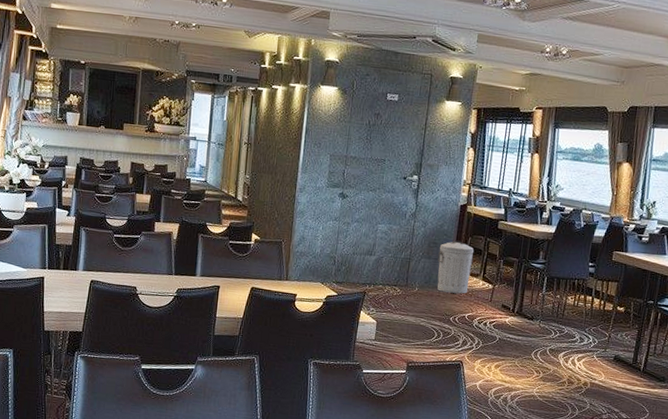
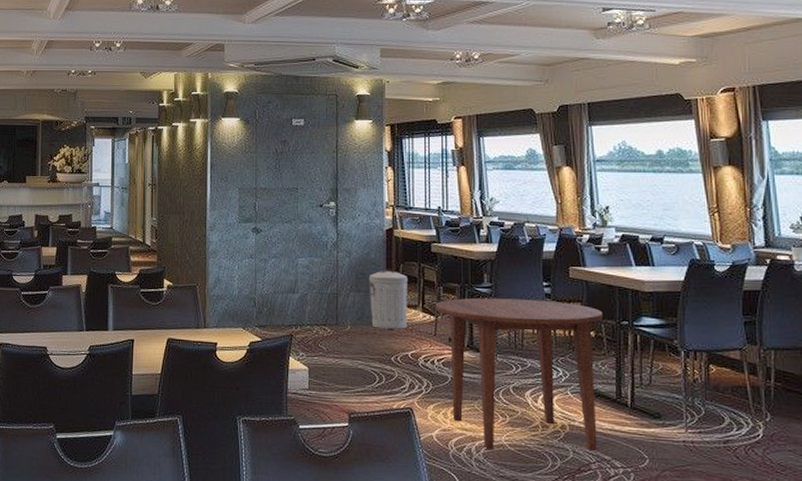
dining table: none [494,271,634,405] -> present [435,297,603,452]

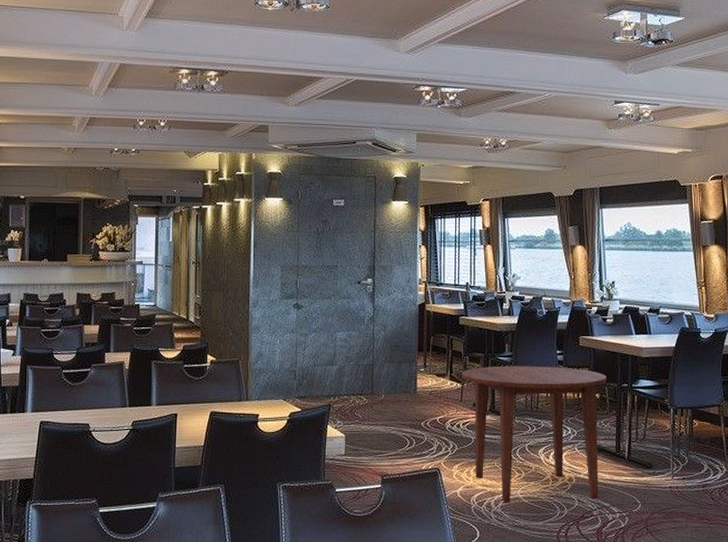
trash can: present [368,269,409,329] -> none [401,341,438,397]

